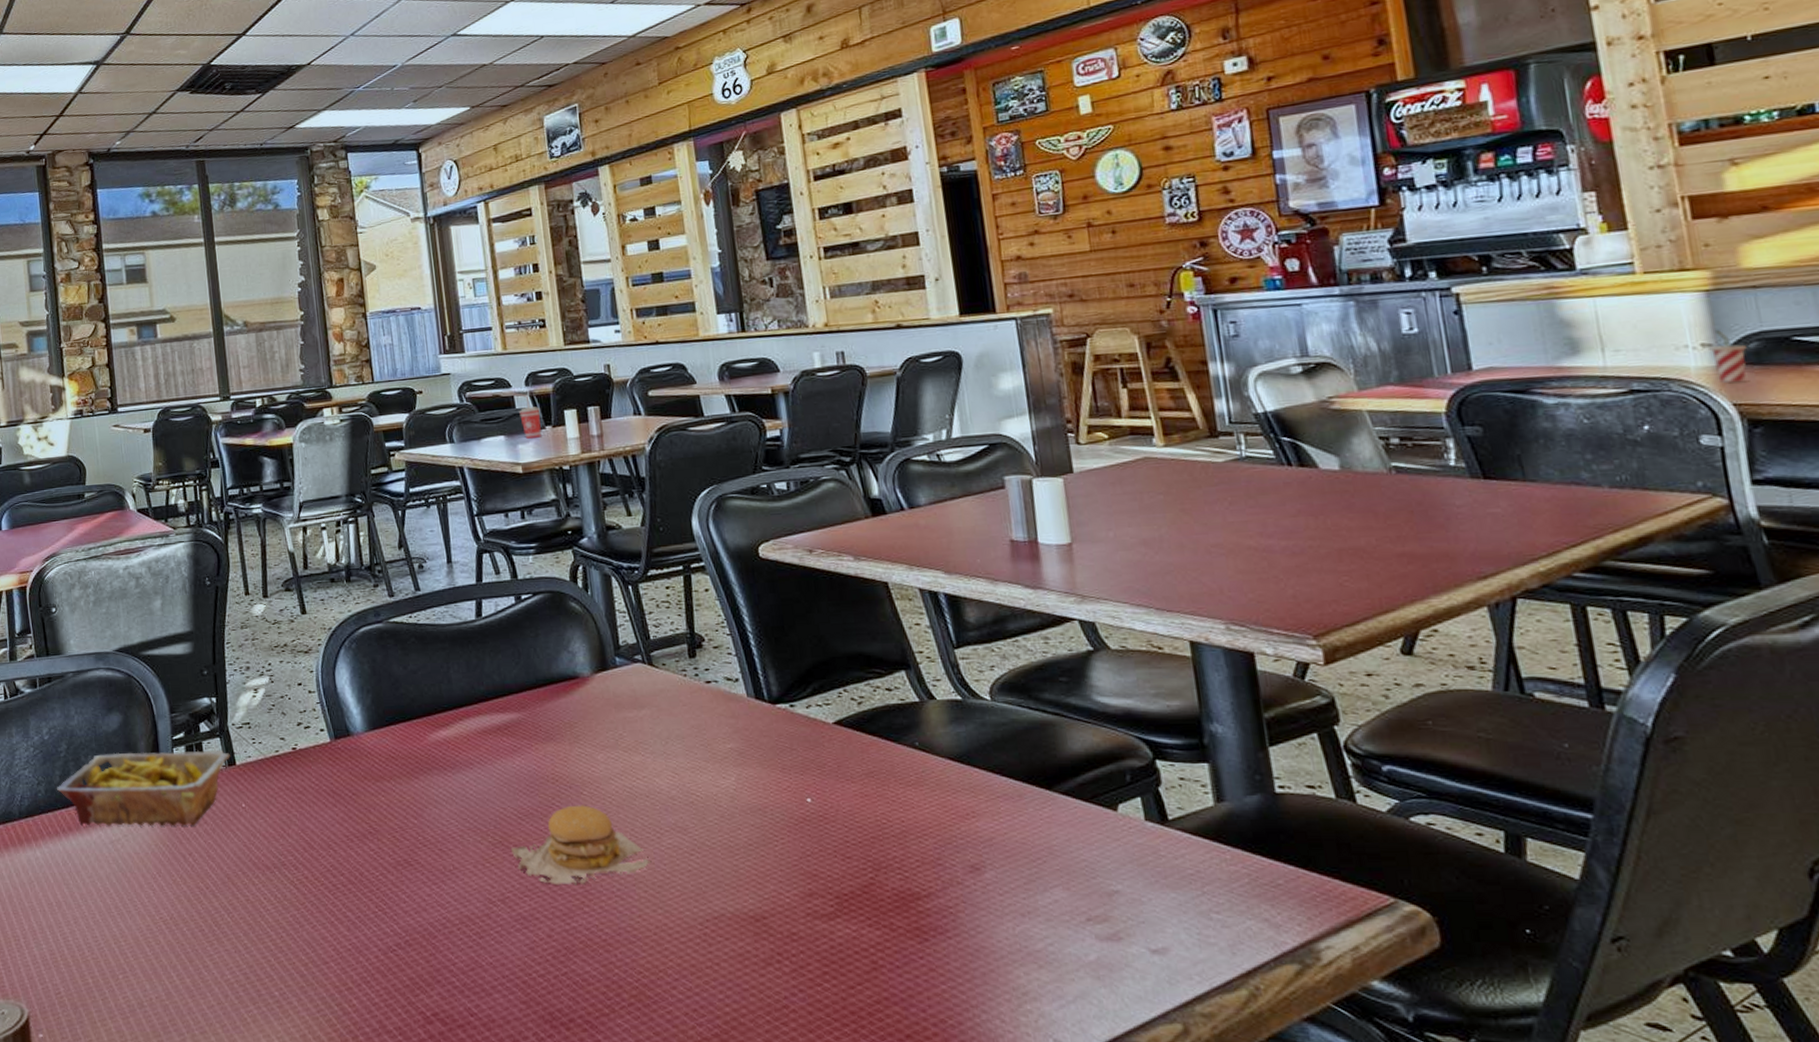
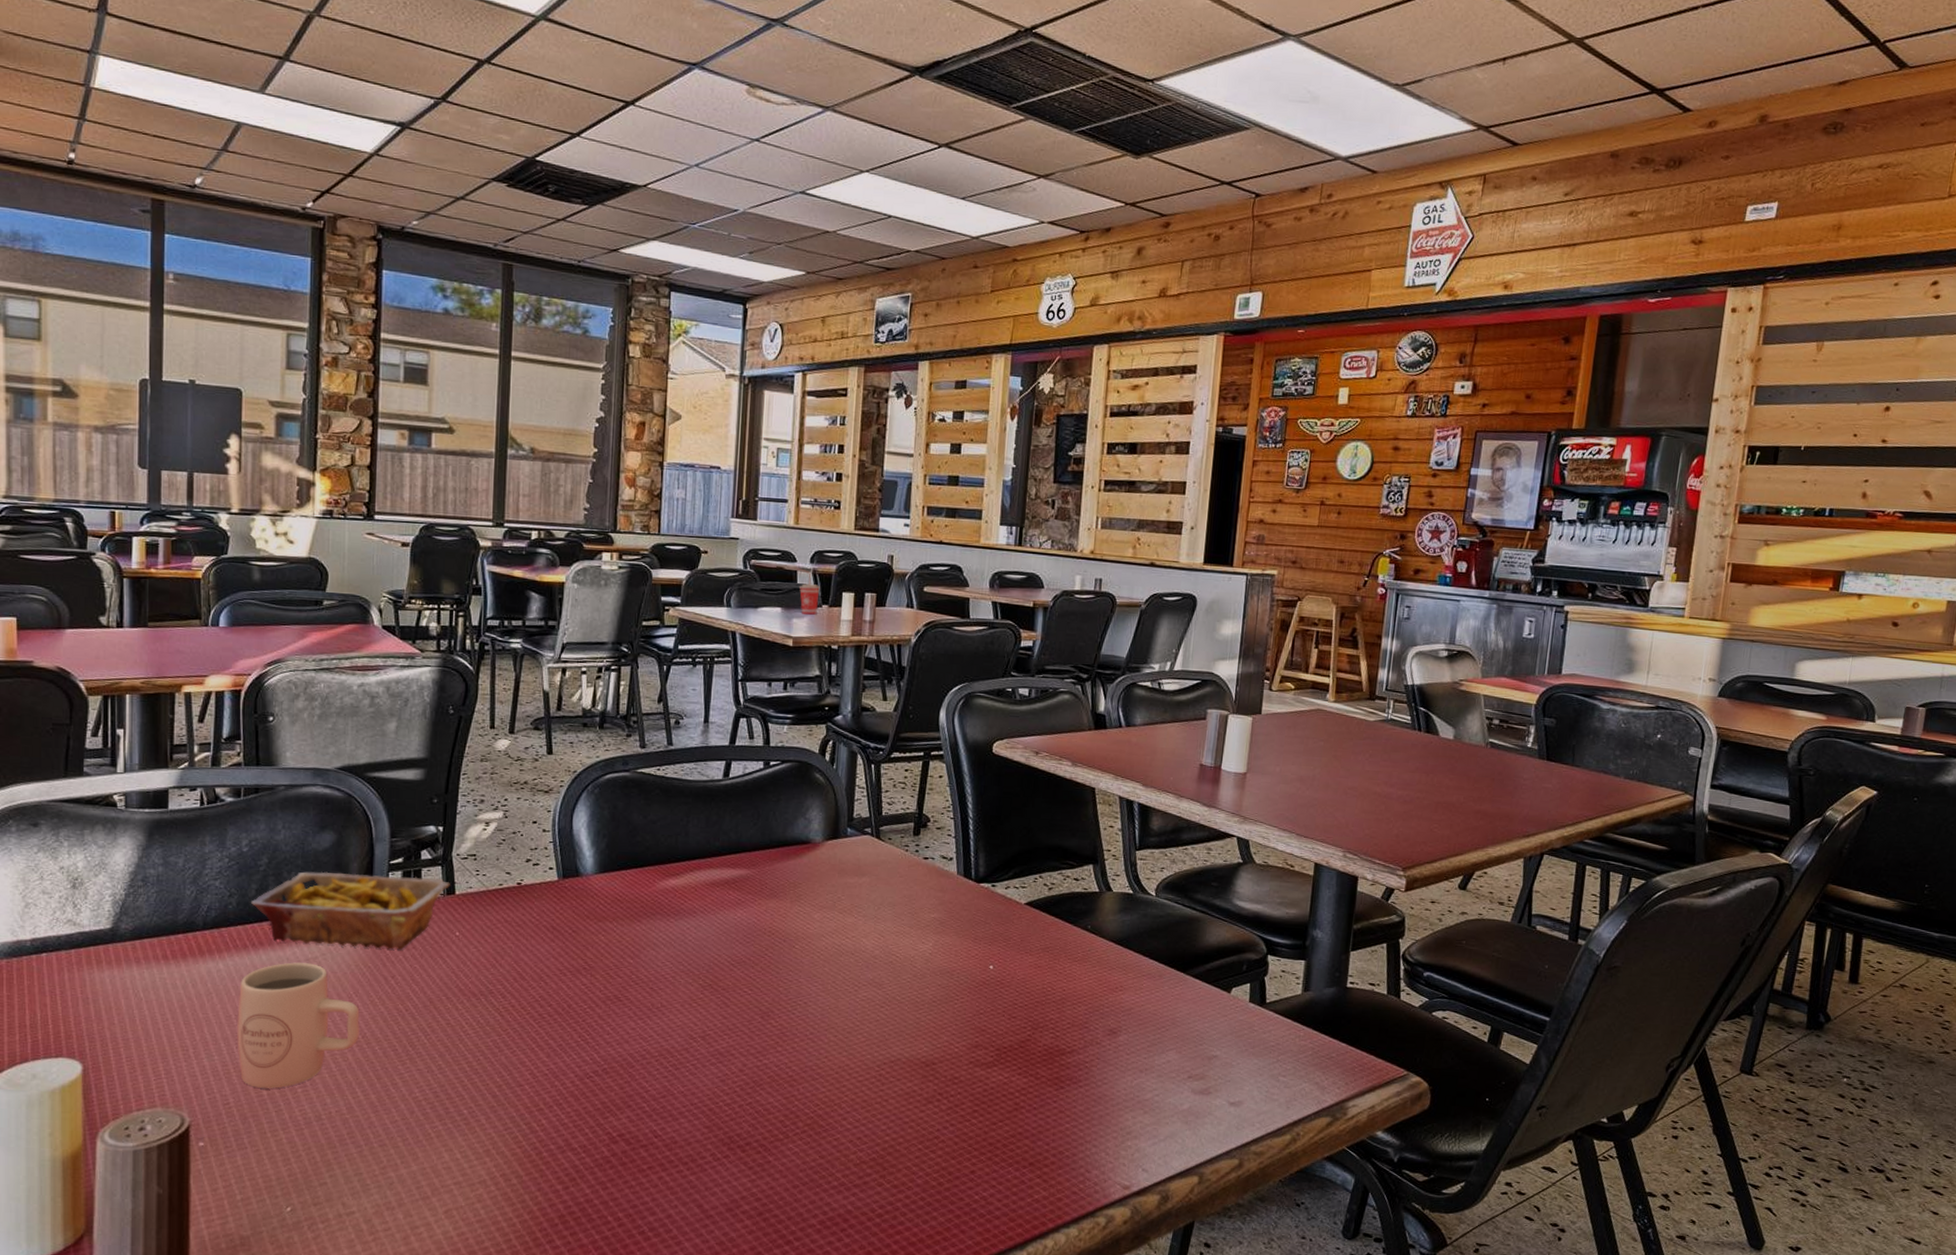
mug: none [56,845,168,976] -> present [237,962,360,1089]
burger: present [510,805,652,892] -> none [718,956,846,1032]
beverage cup: present [1709,330,1747,383] -> none [1712,670,1735,711]

